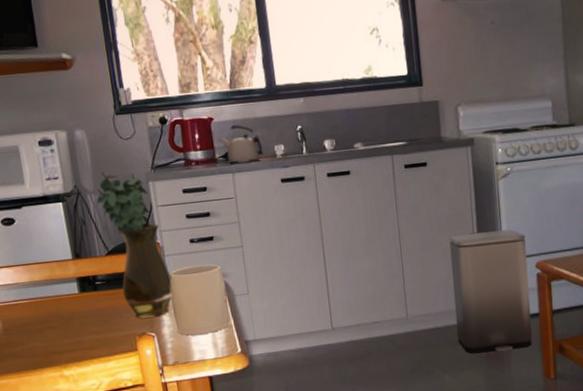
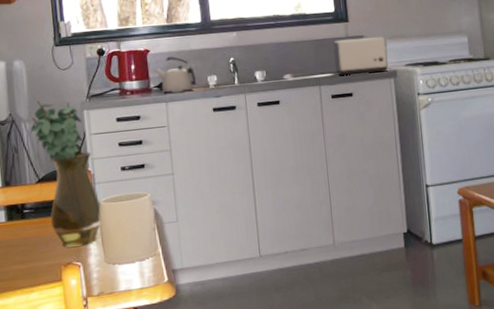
toaster: none [406,102,466,144] -> present [333,37,389,76]
pedal bin: present [449,229,533,354] -> none [374,157,457,281]

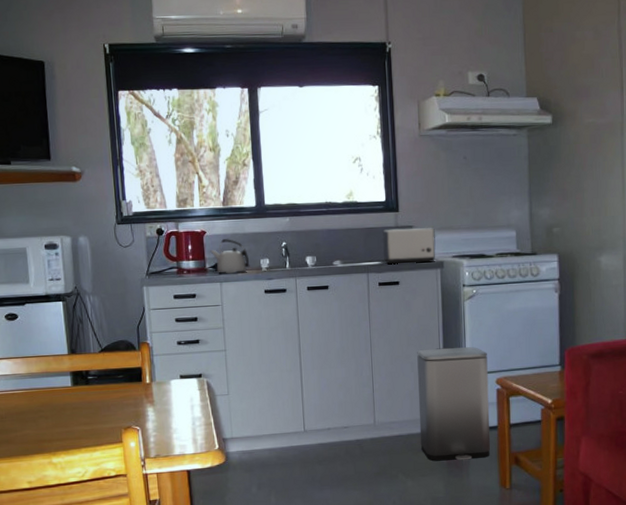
vase: present [30,101,101,247] -> none [94,275,158,413]
mug: present [98,191,158,265] -> none [156,365,210,431]
pedal bin: none [374,157,457,281] -> present [417,347,491,461]

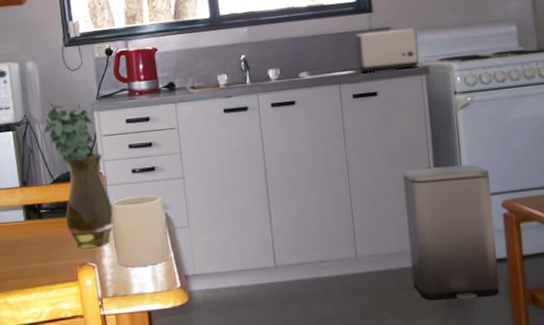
vase: none [94,275,158,413] -> present [44,102,113,248]
mug: none [156,365,210,431] -> present [111,195,170,268]
kettle: present [210,239,250,274] -> none [163,55,207,94]

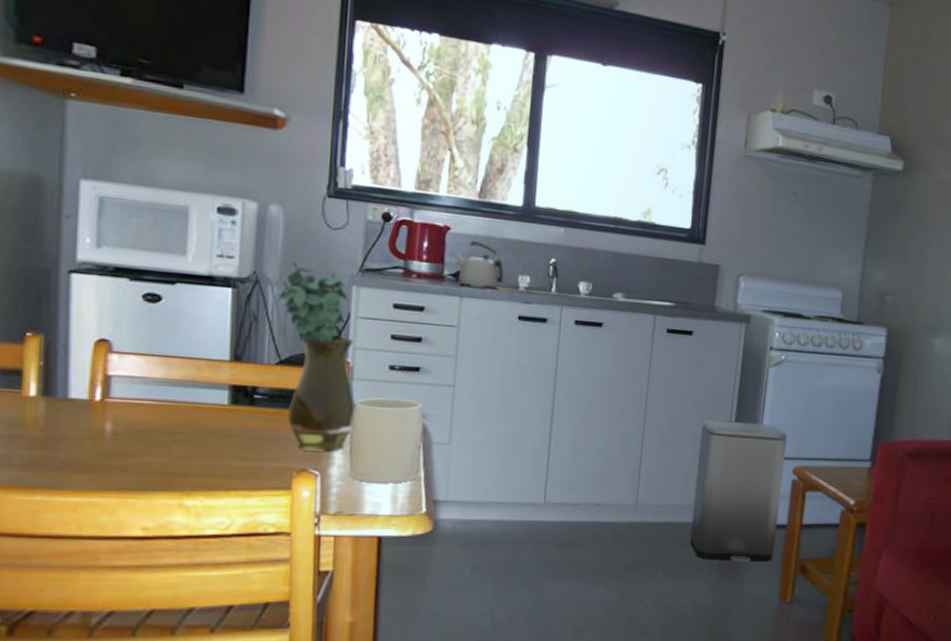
kettle: none [163,55,207,94] -> present [453,241,504,288]
toaster: present [354,28,420,73] -> none [678,263,747,314]

